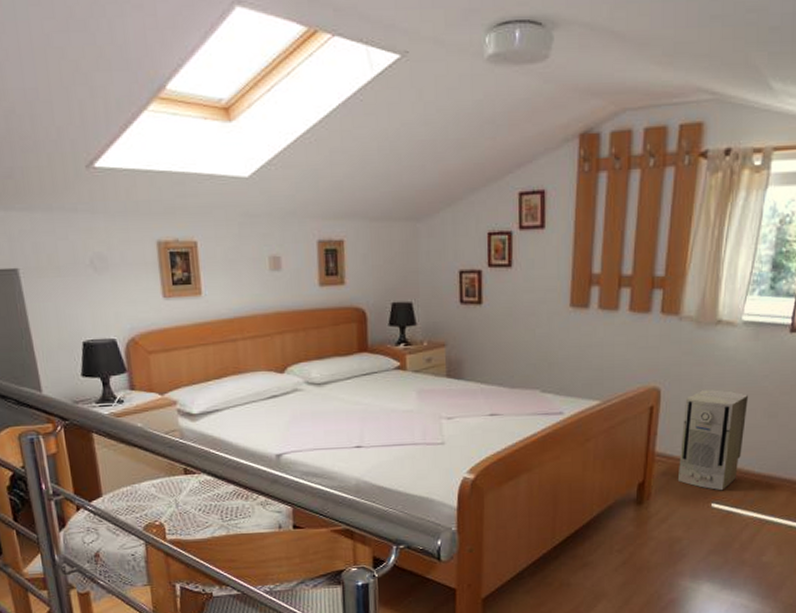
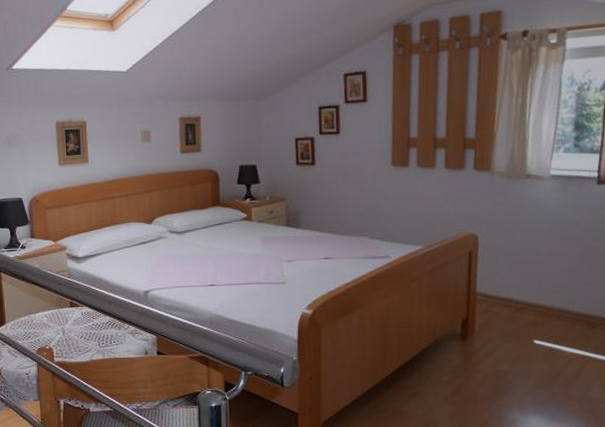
air purifier: present [677,389,748,491] -> none [499,236,562,329]

